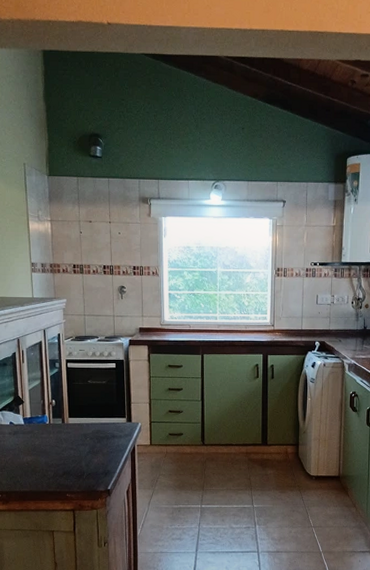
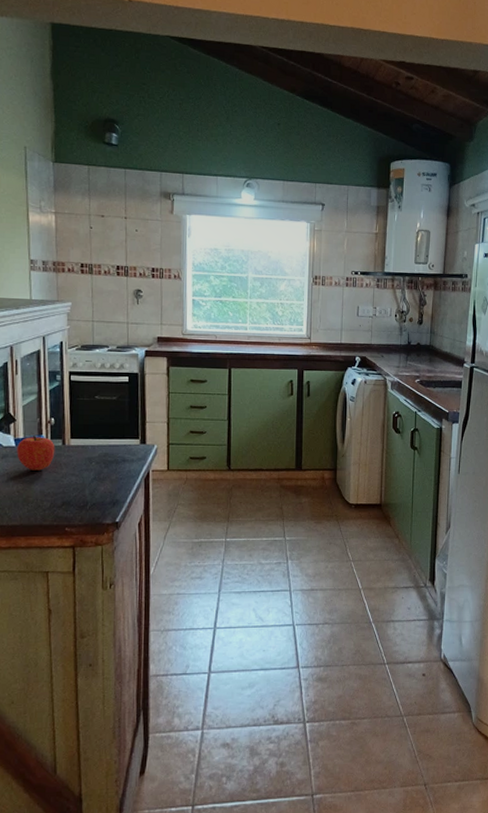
fruit: none [25,414,56,445] -> present [17,434,55,471]

